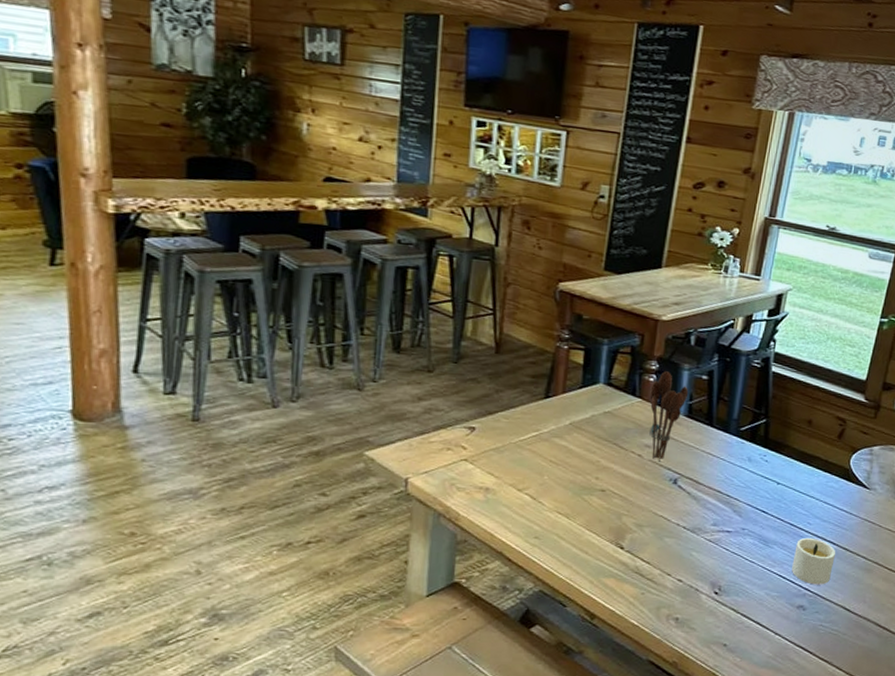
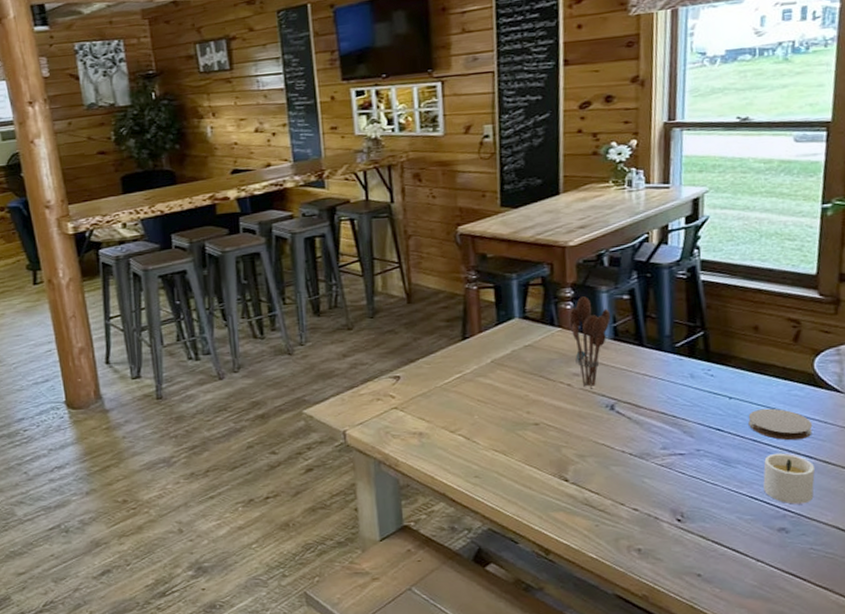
coaster: none [789,496,841,528] -> present [748,408,813,441]

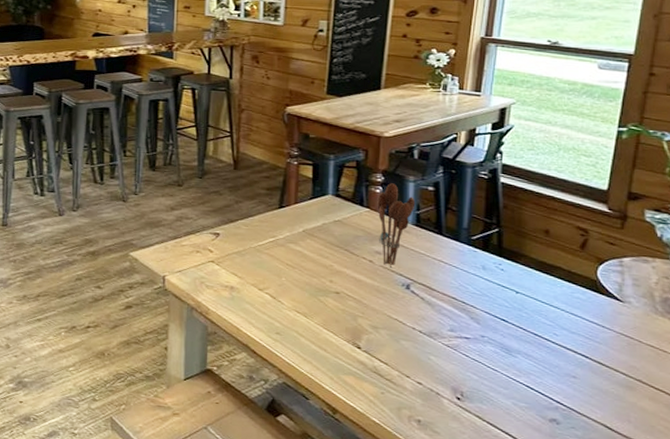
coaster: present [748,408,813,441] -> none [532,306,591,340]
candle: present [763,453,816,505] -> none [540,348,590,400]

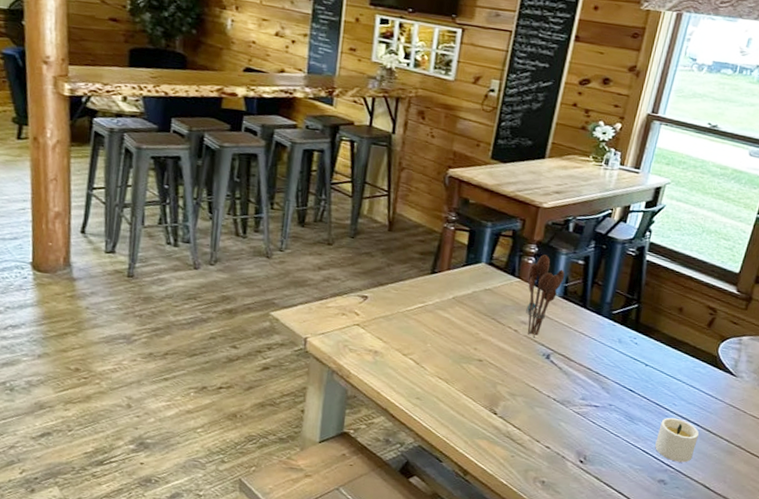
candle: none [540,348,590,400] -> present [655,417,700,463]

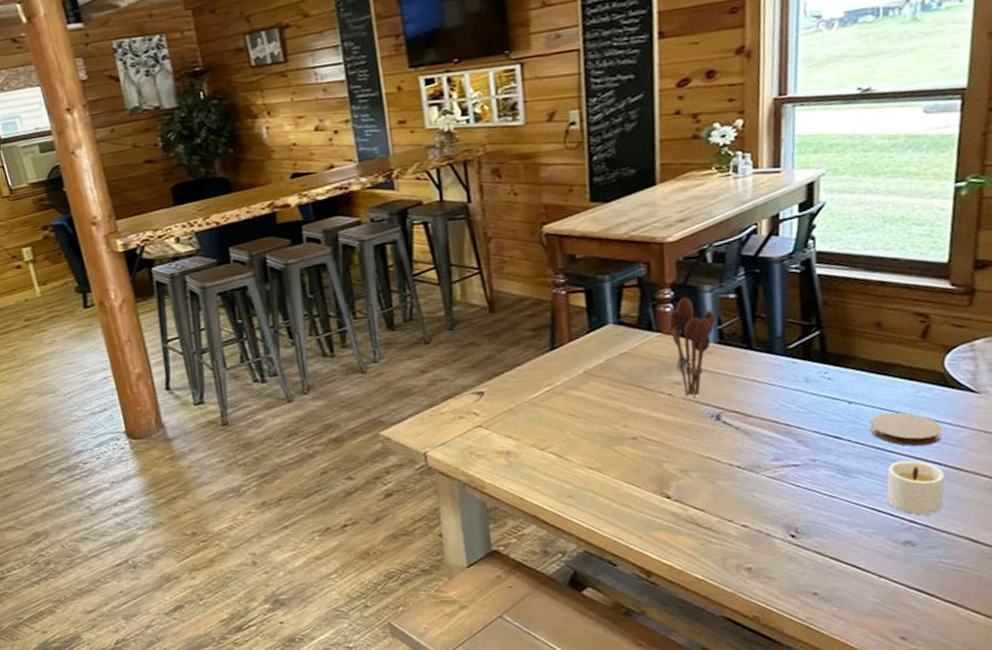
coaster: none [656,378,706,410] -> present [870,412,943,447]

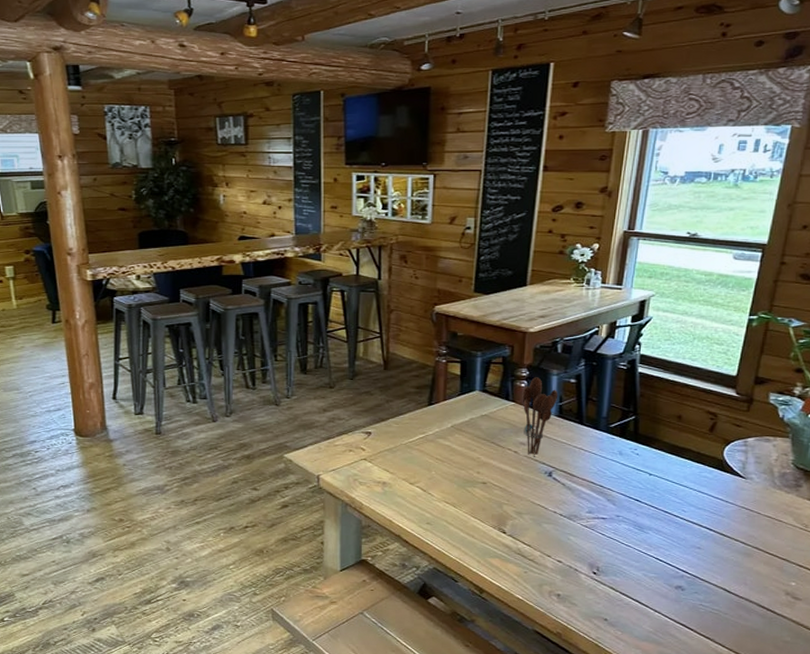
coaster: present [870,412,943,447] -> none [663,485,716,515]
candle: present [886,460,946,516] -> none [668,524,713,568]

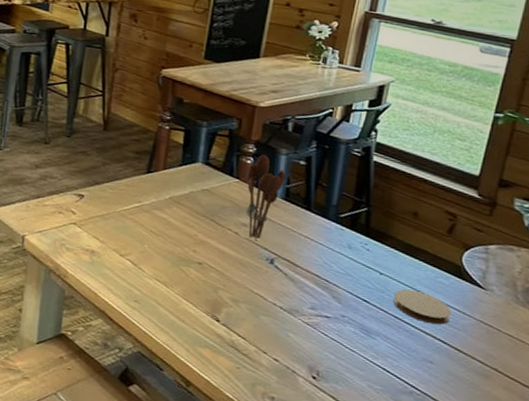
coaster: none [663,485,716,515] -> present [393,289,452,325]

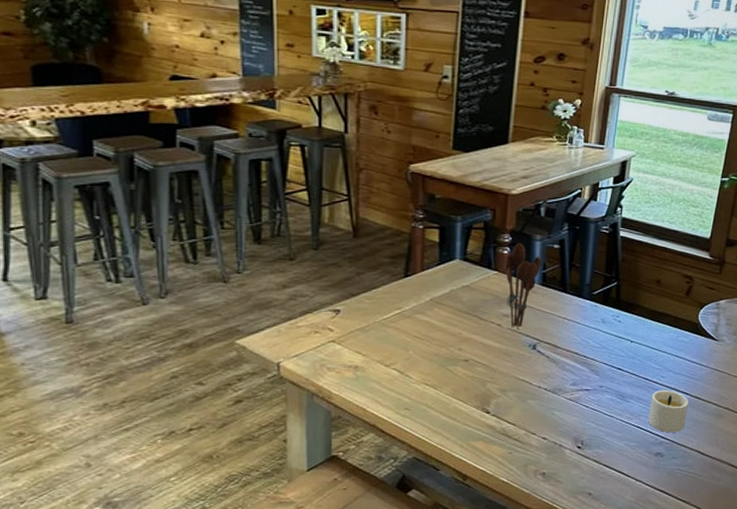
coaster: present [393,289,452,325] -> none [643,351,692,380]
candle: none [397,332,448,385] -> present [648,389,689,433]

